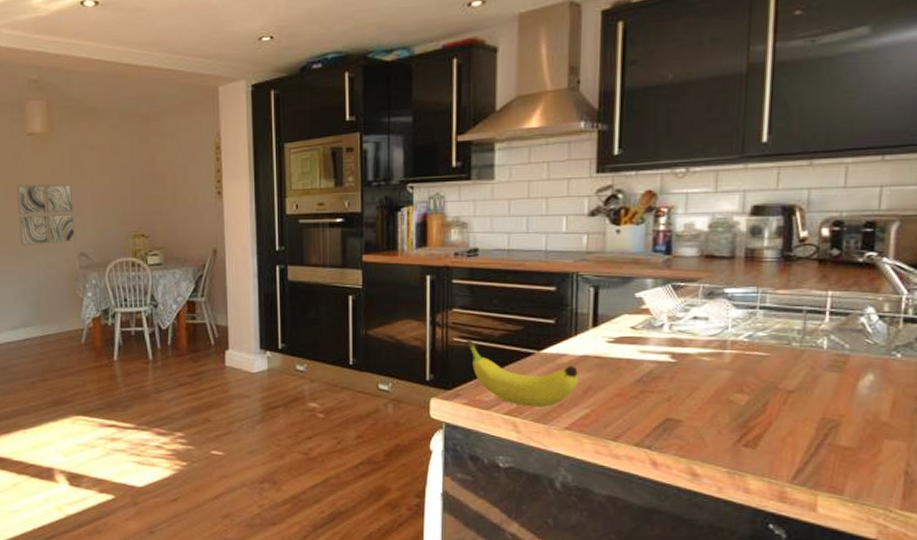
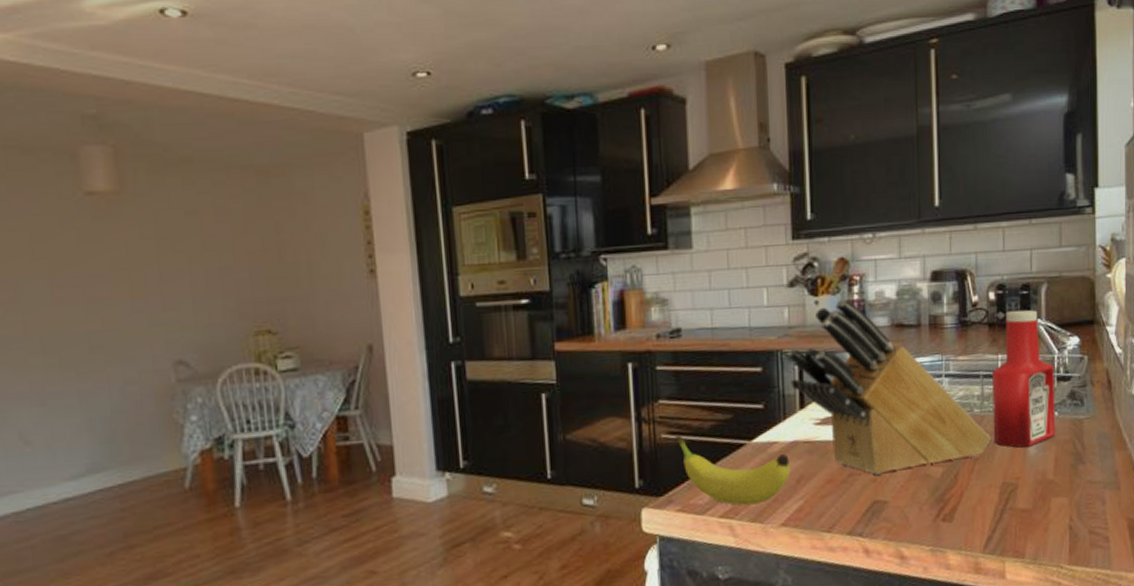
wall art: present [16,183,76,247] -> none [68,263,169,357]
knife block: none [583,228,811,395] -> present [787,298,991,475]
ketchup bottle: none [814,247,900,386] -> present [992,309,1056,448]

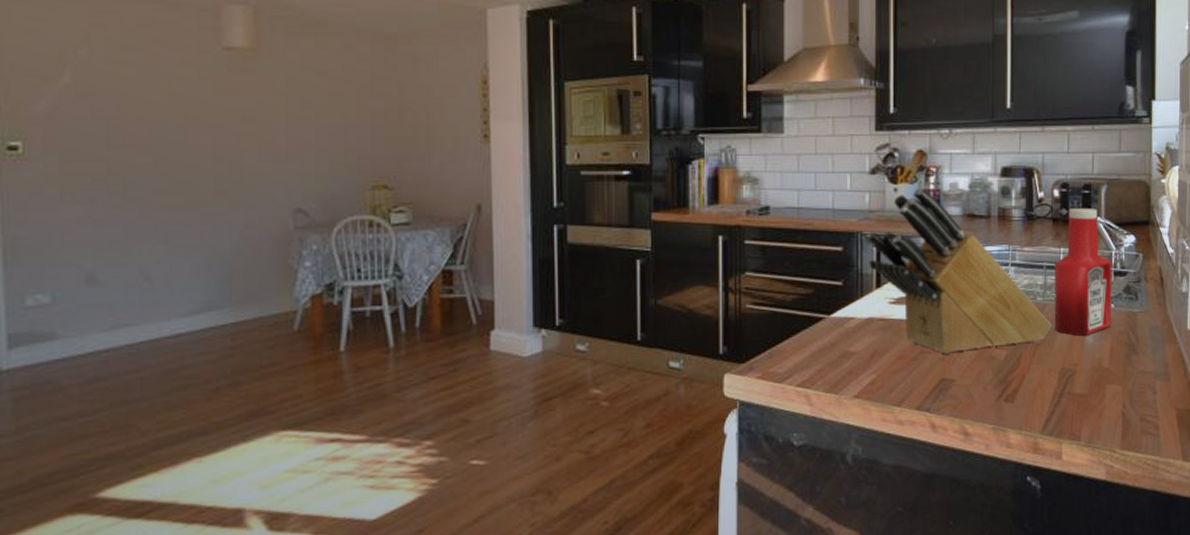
fruit: present [675,435,791,506] -> none [759,306,866,377]

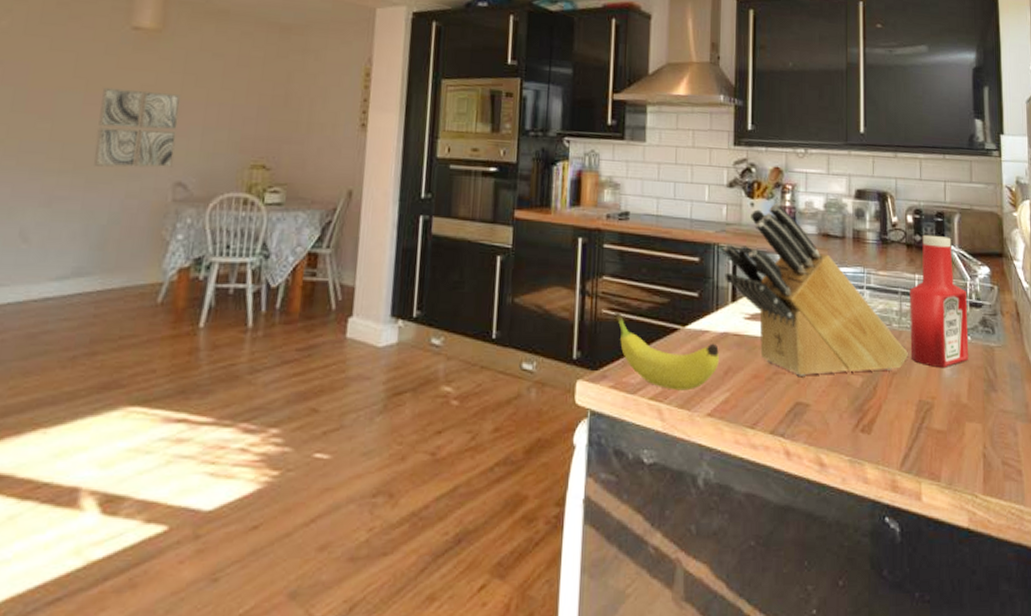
wall art: none [202,115,290,200] -> present [93,87,181,168]
fruit: none [759,306,866,377] -> present [614,313,720,391]

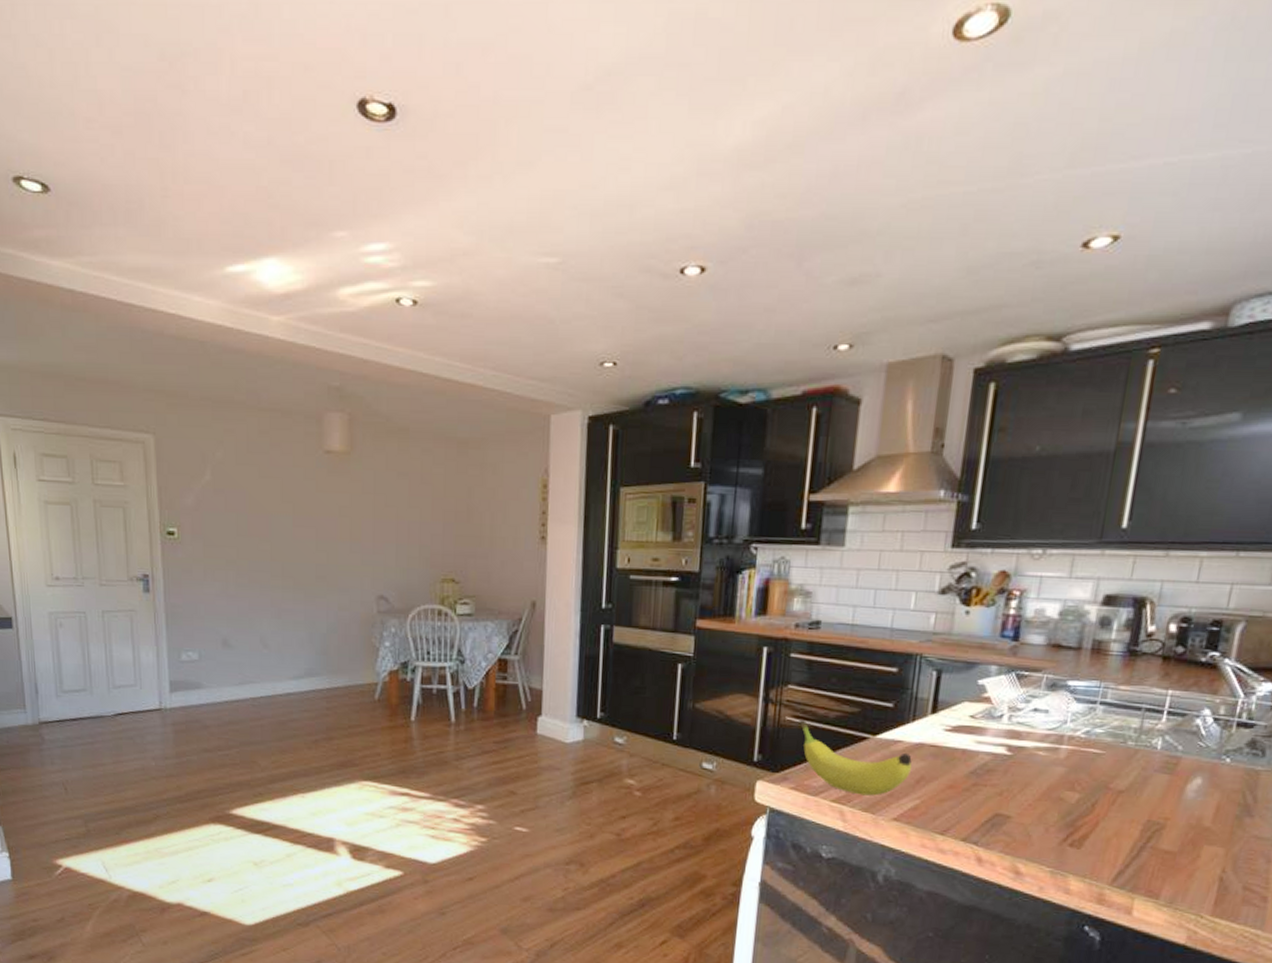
wall art: present [93,87,181,168] -> none [307,510,375,584]
knife block: present [723,203,908,376] -> none [925,611,1143,789]
ketchup bottle: present [910,234,969,367] -> none [1145,645,1236,789]

